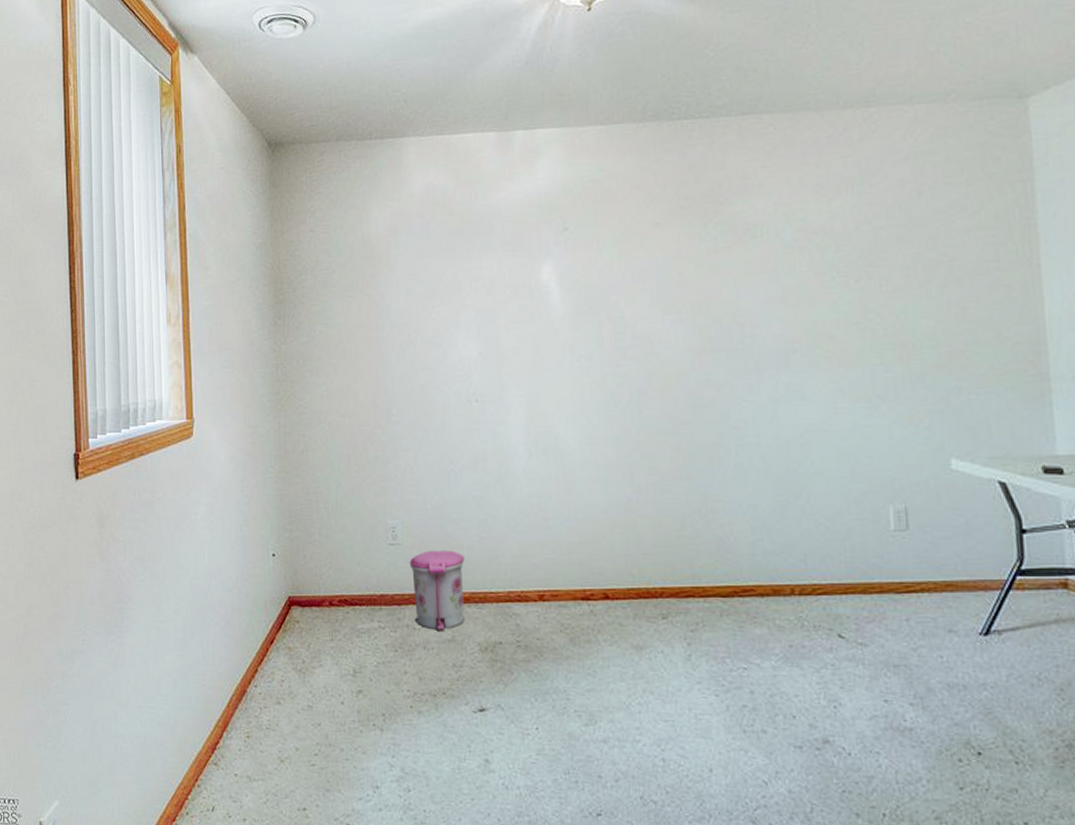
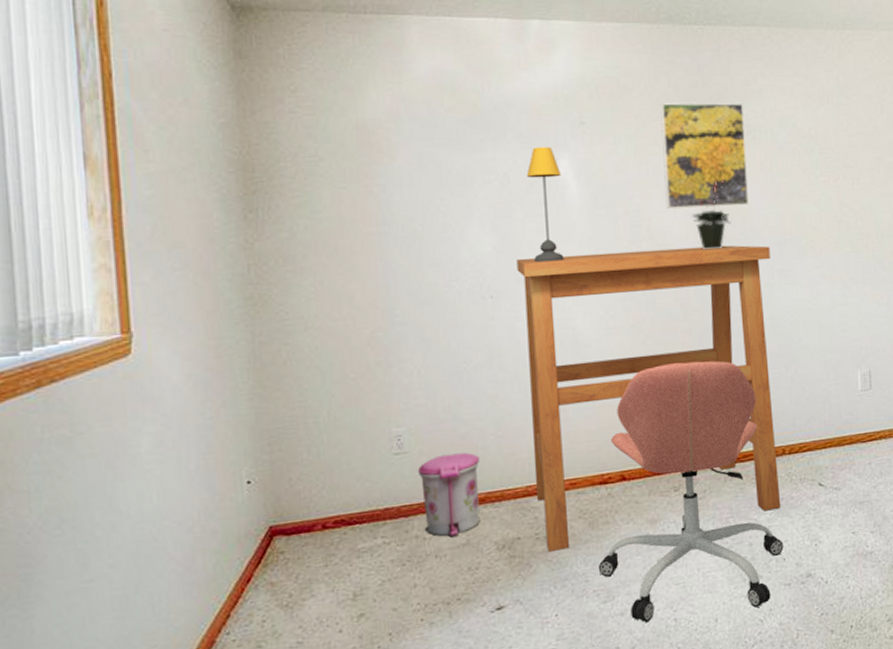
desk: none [501,354,790,662] -> present [516,245,781,552]
table lamp: none [510,253,546,369] -> present [526,146,564,263]
office chair: none [579,479,793,766] -> present [598,361,784,622]
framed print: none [646,199,748,315] -> present [660,103,749,209]
potted plant: none [681,283,727,360] -> present [691,180,731,250]

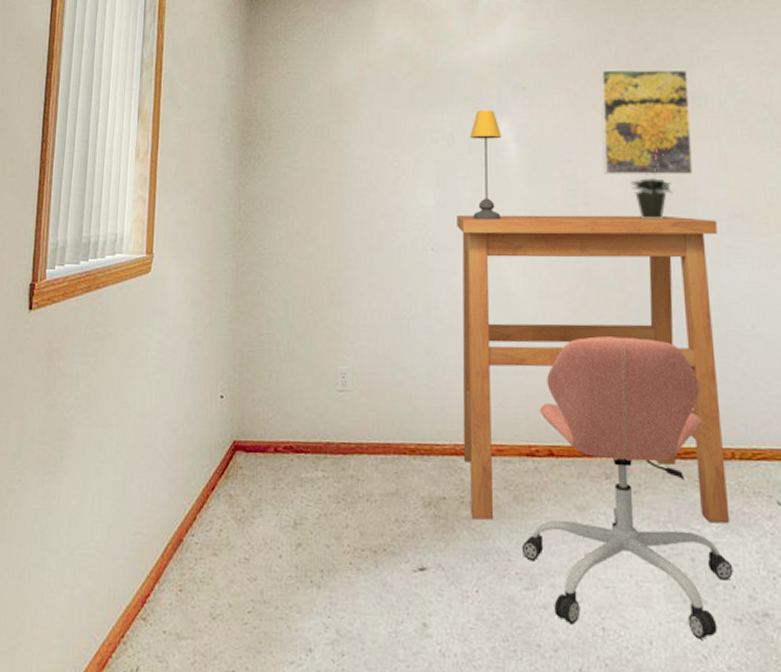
trash can: present [417,452,480,538] -> none [357,398,412,484]

